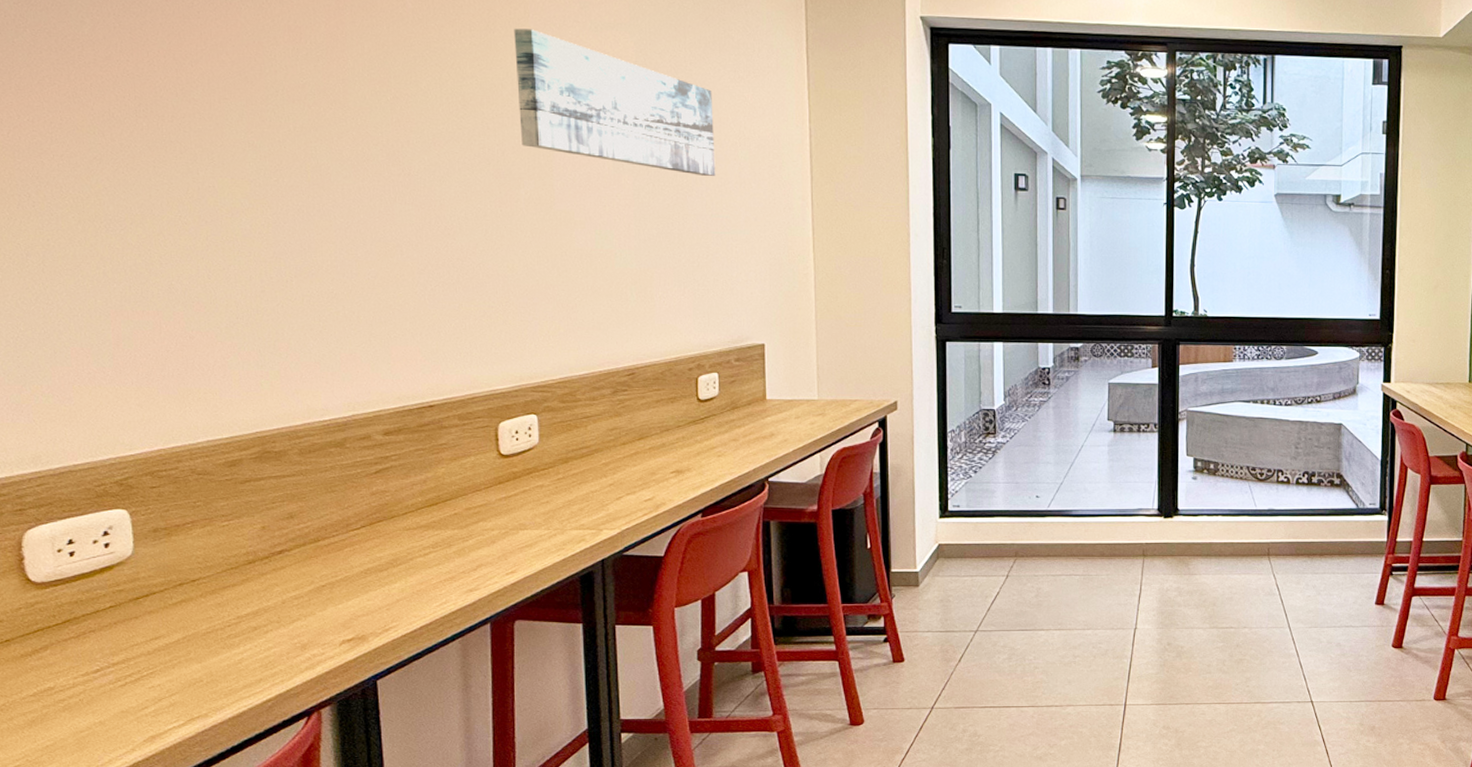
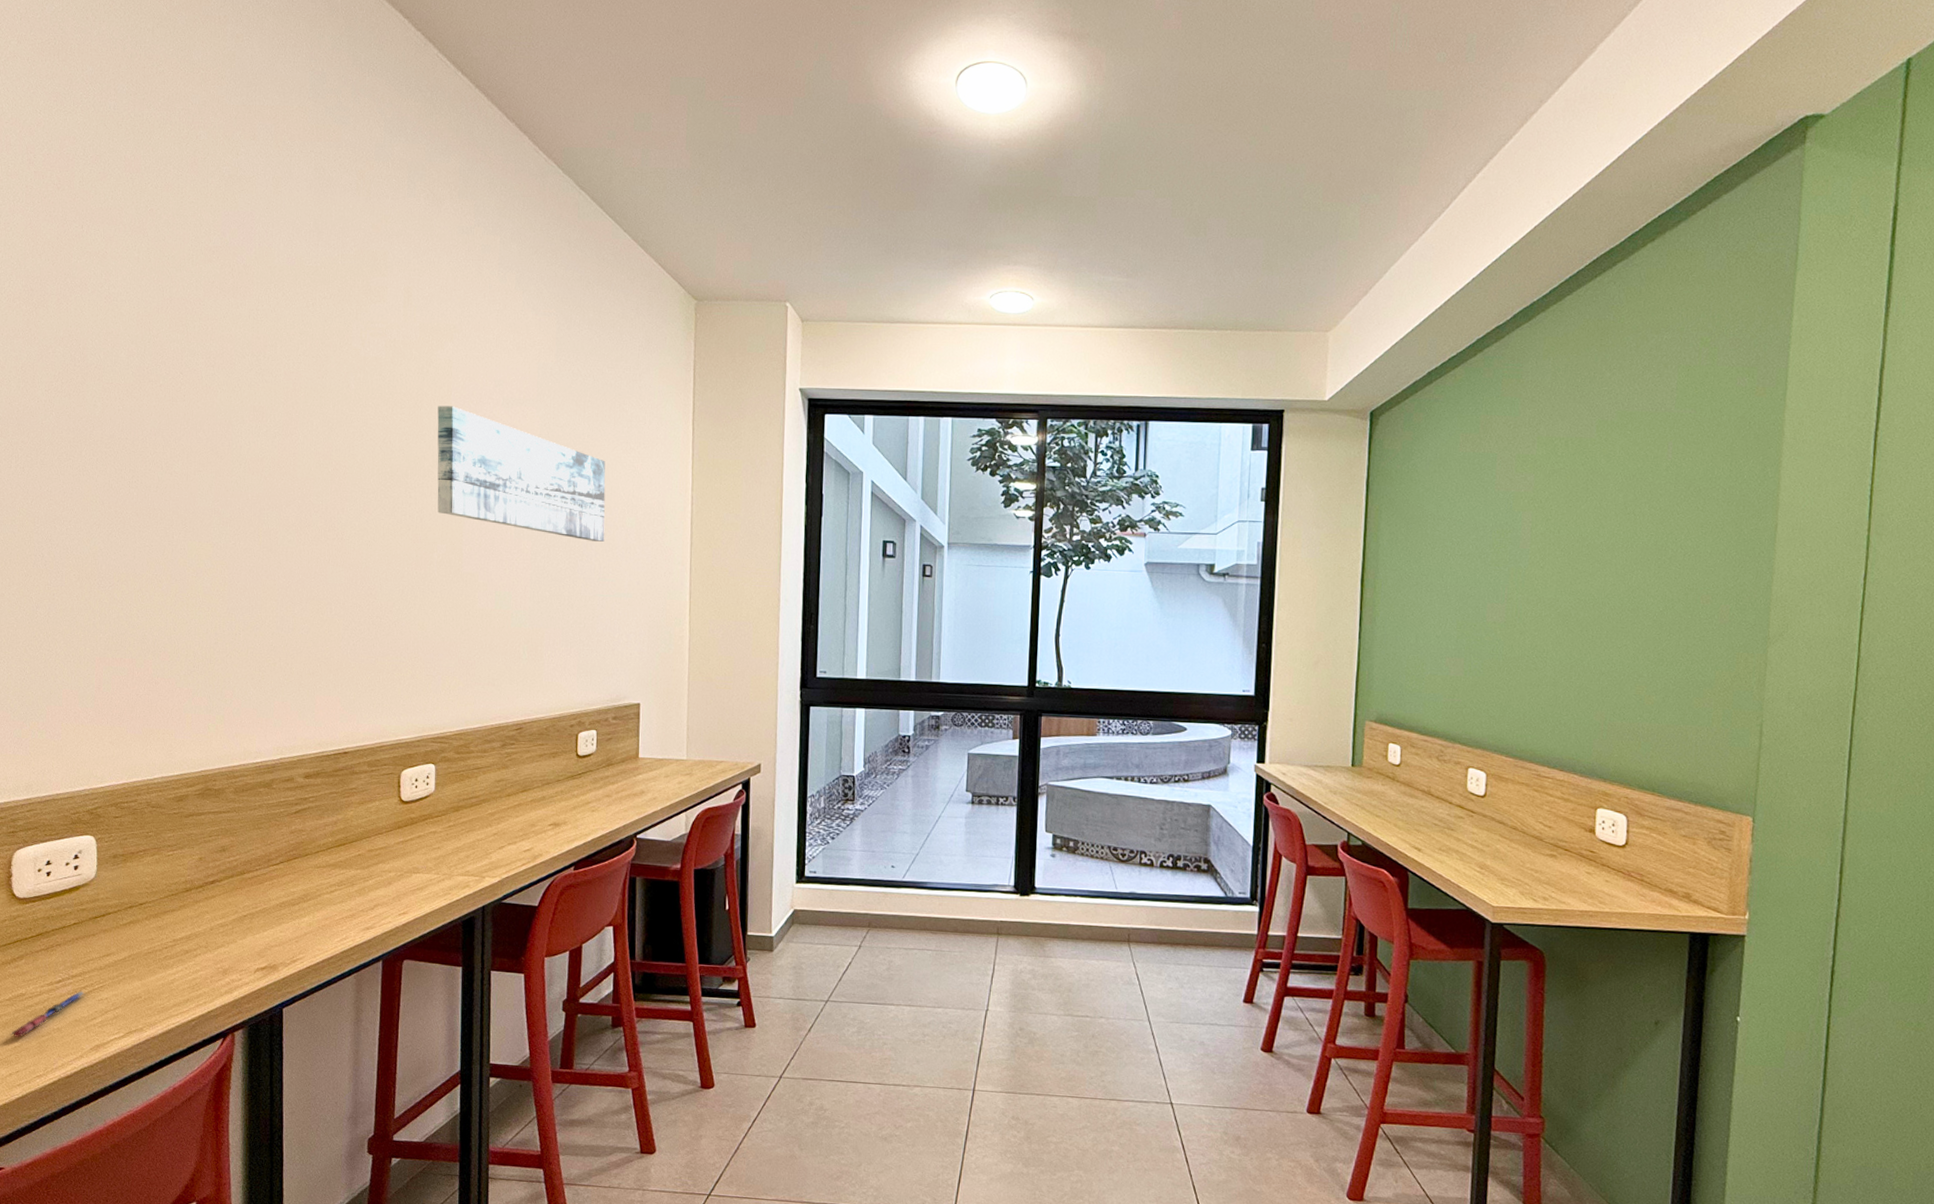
pen: none [40,679,132,735] -> present [11,991,86,1038]

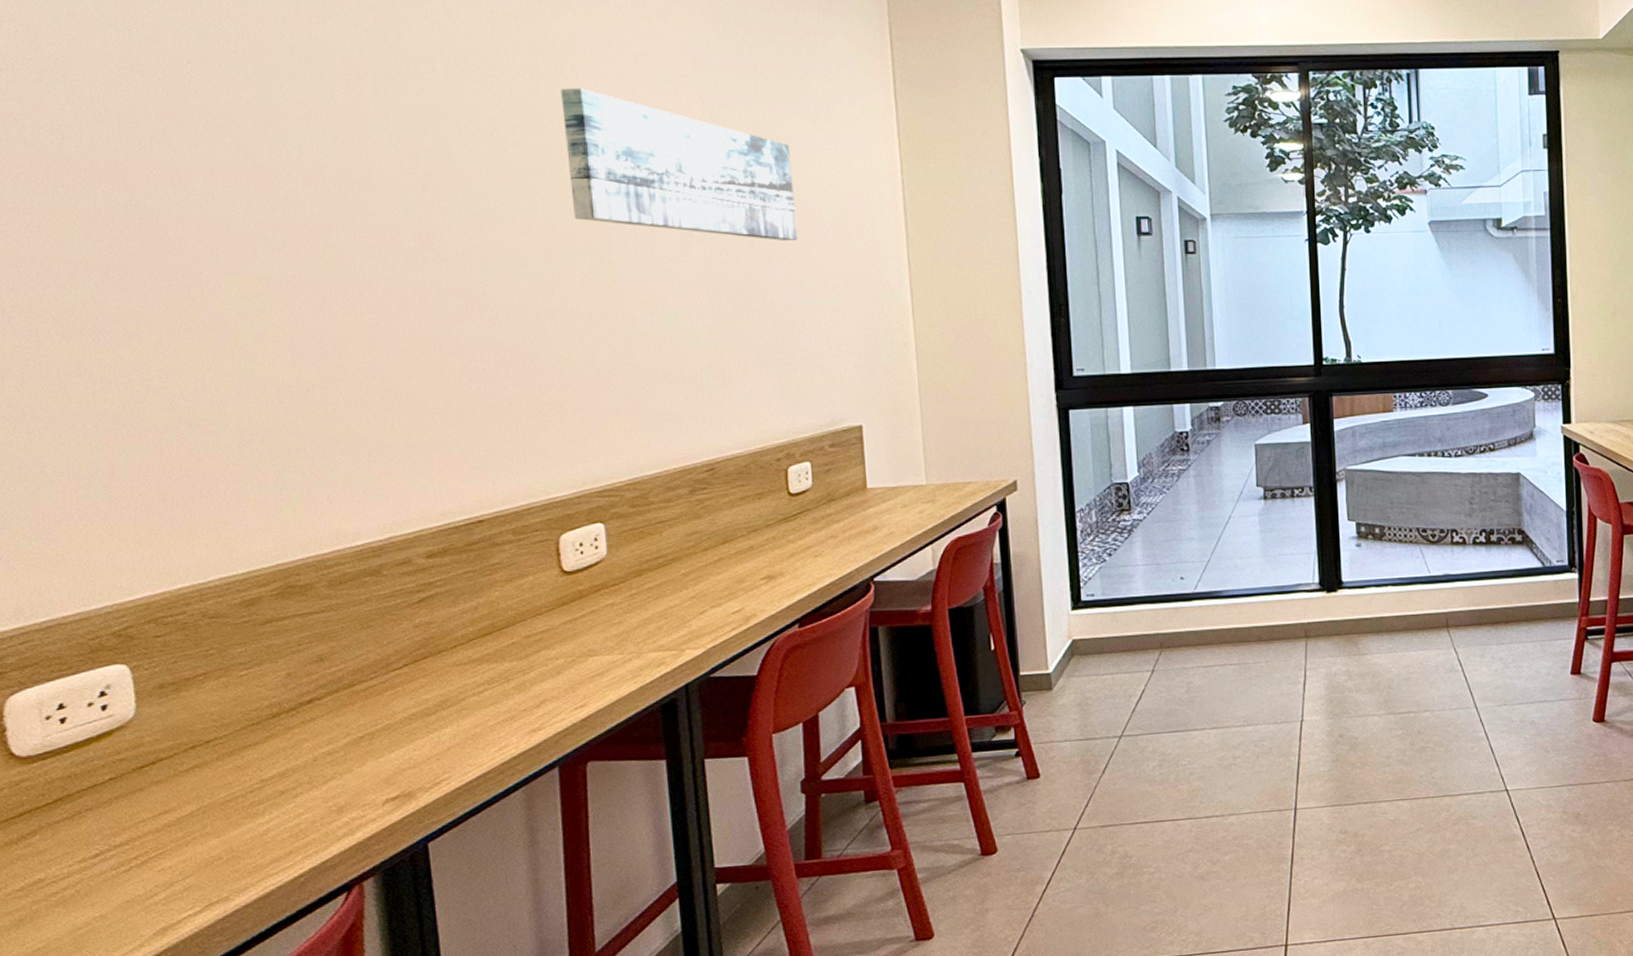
pen: present [11,991,86,1038] -> none [29,863,138,936]

